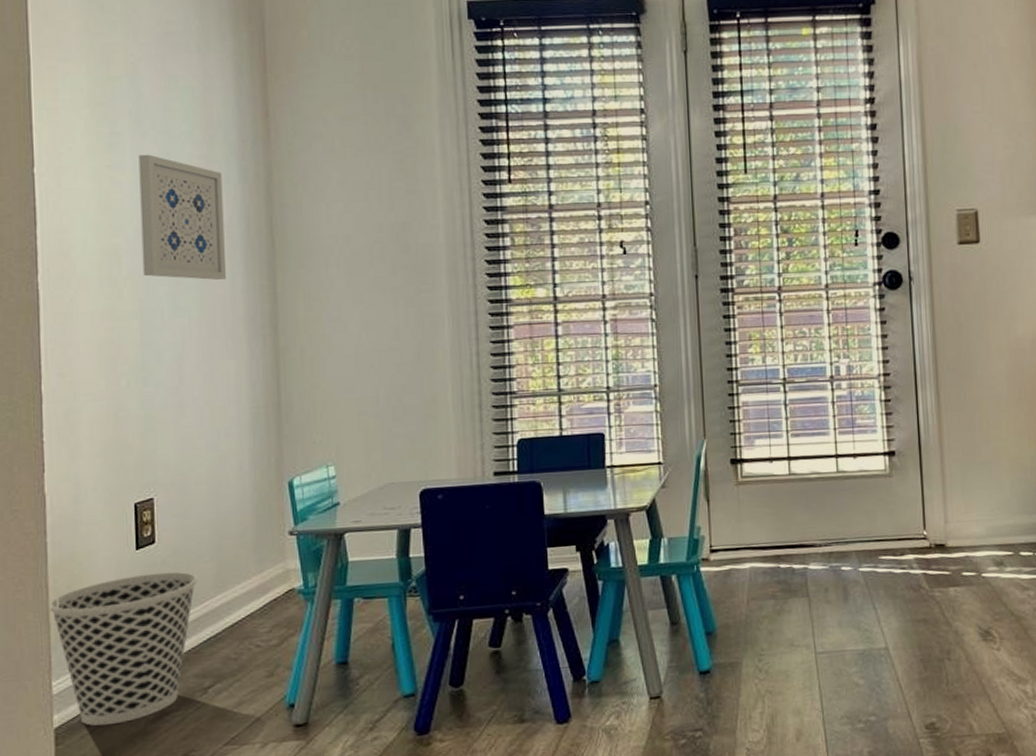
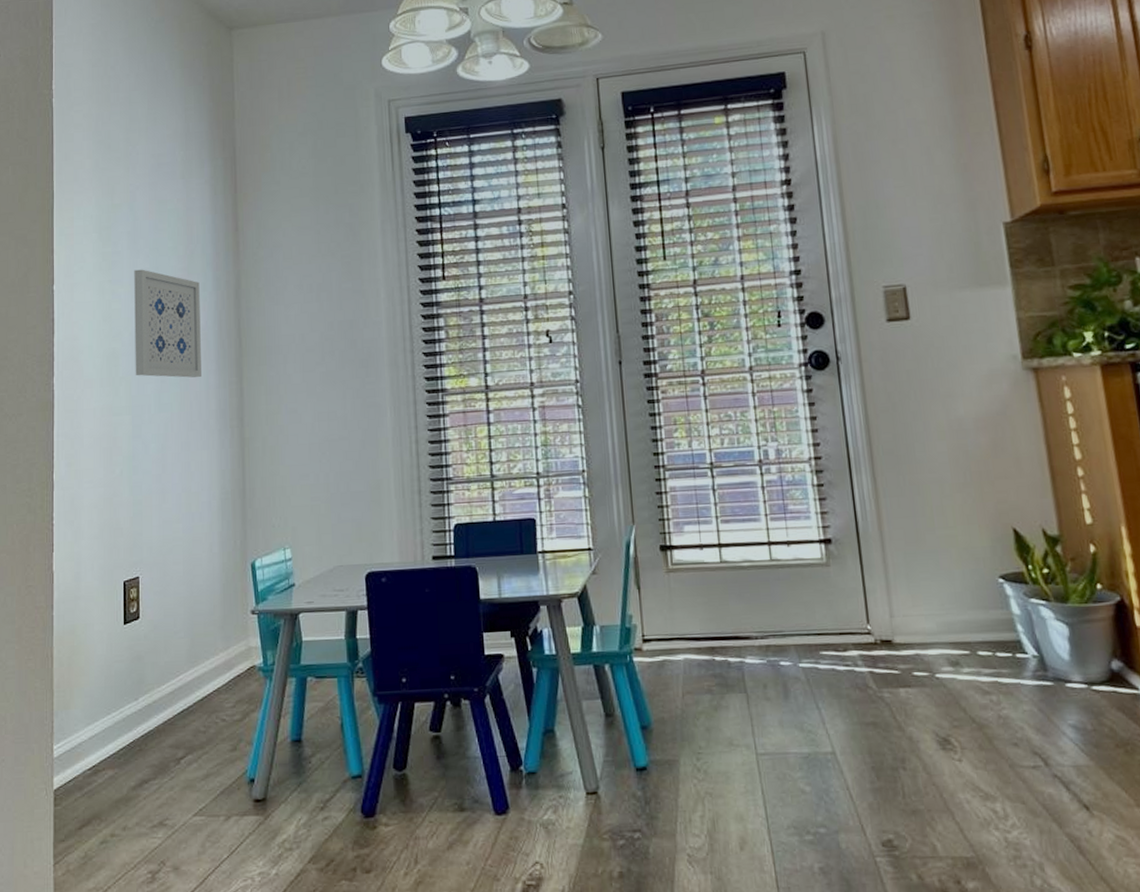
wastebasket: present [49,571,198,726] -> none [53,646,174,790]

